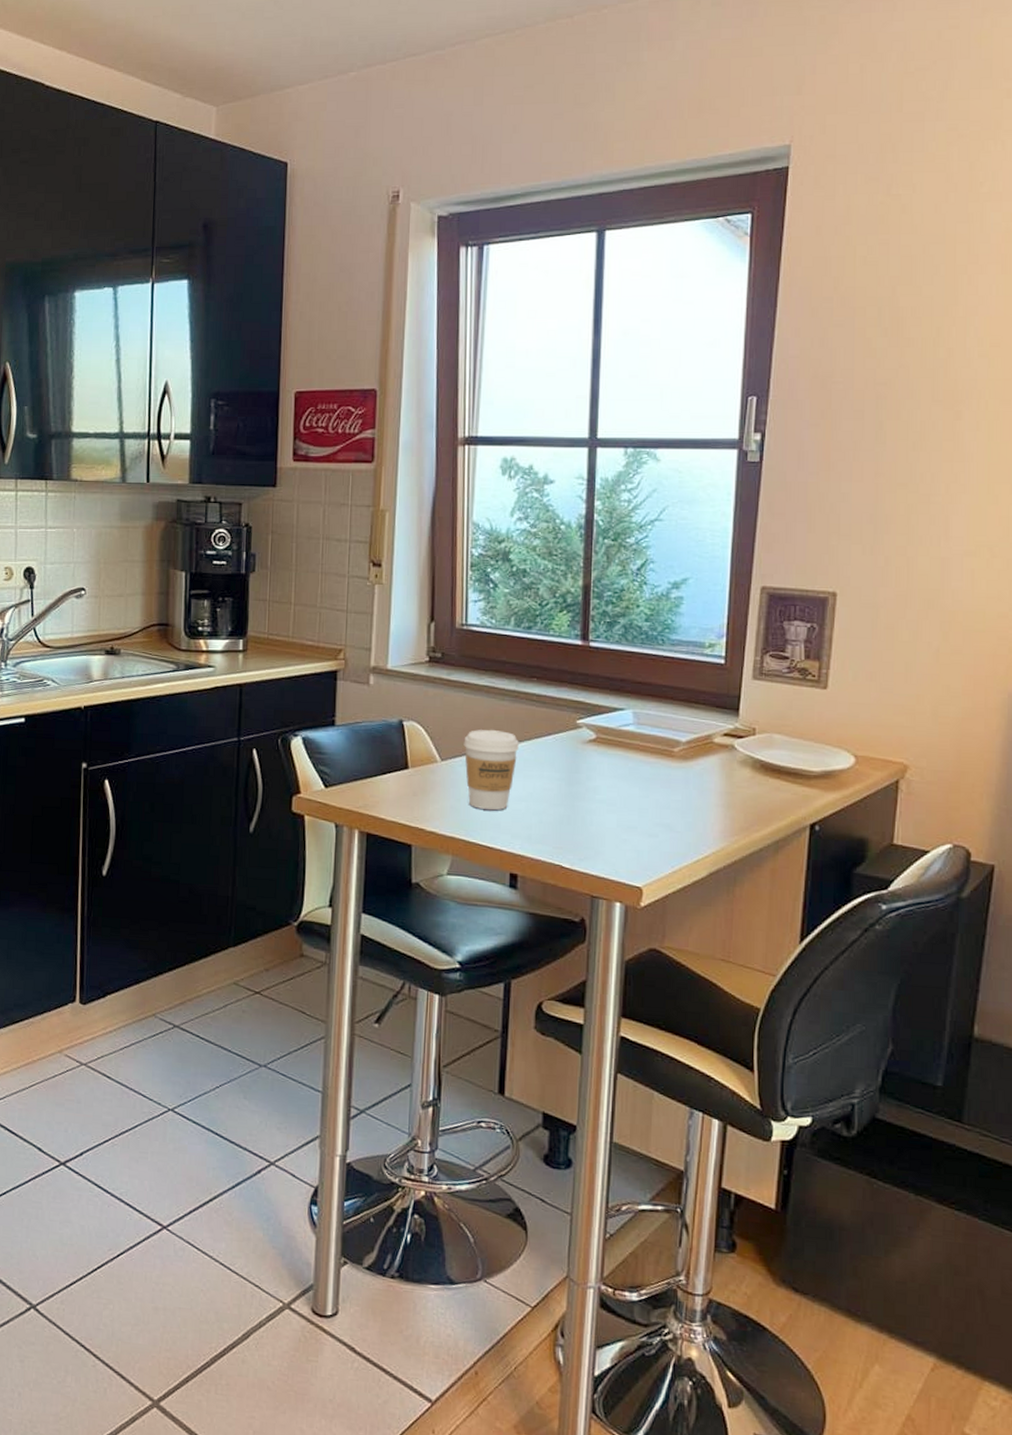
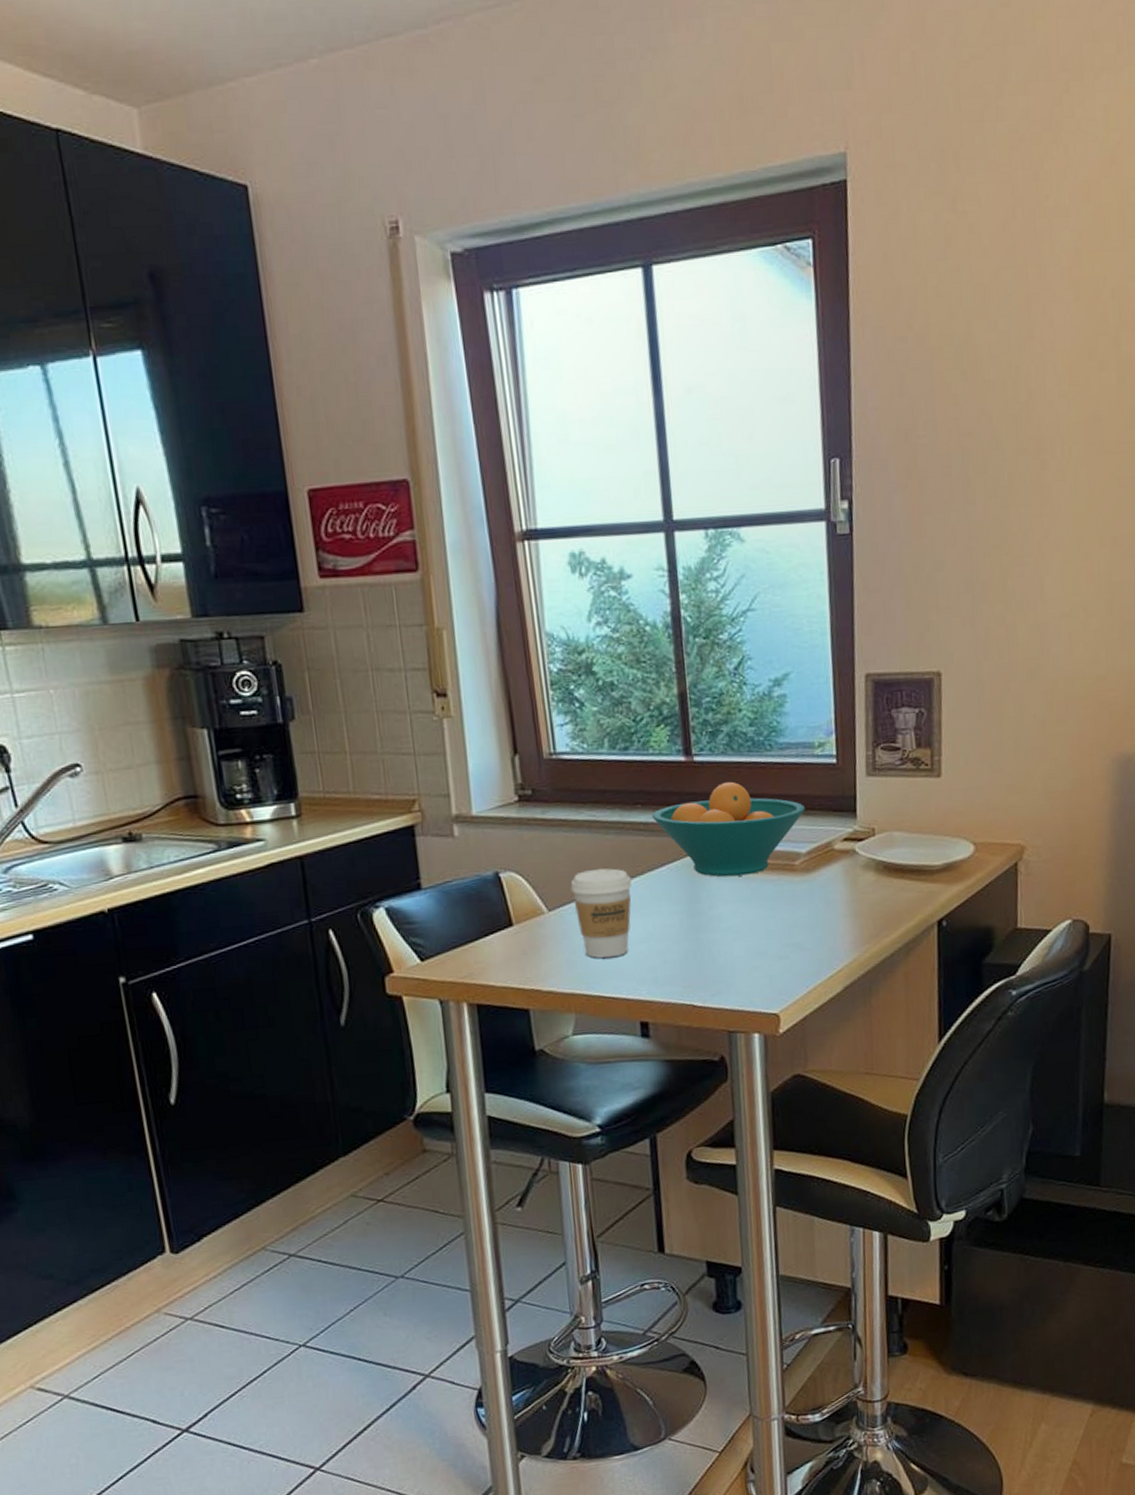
fruit bowl: none [545,668,689,755] -> present [652,781,805,877]

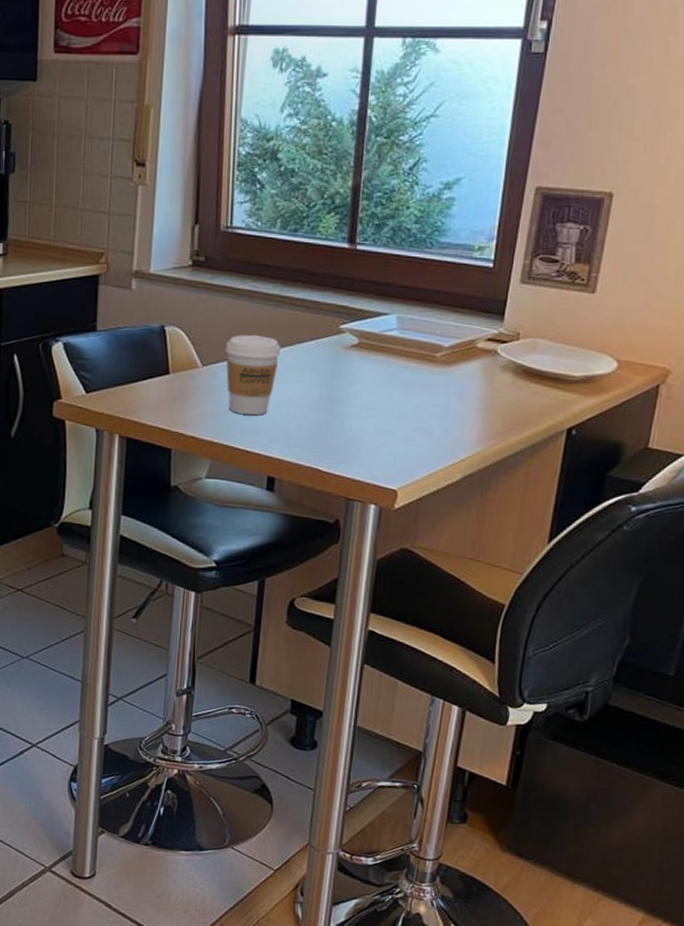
fruit bowl: present [652,781,805,877] -> none [309,271,455,360]

